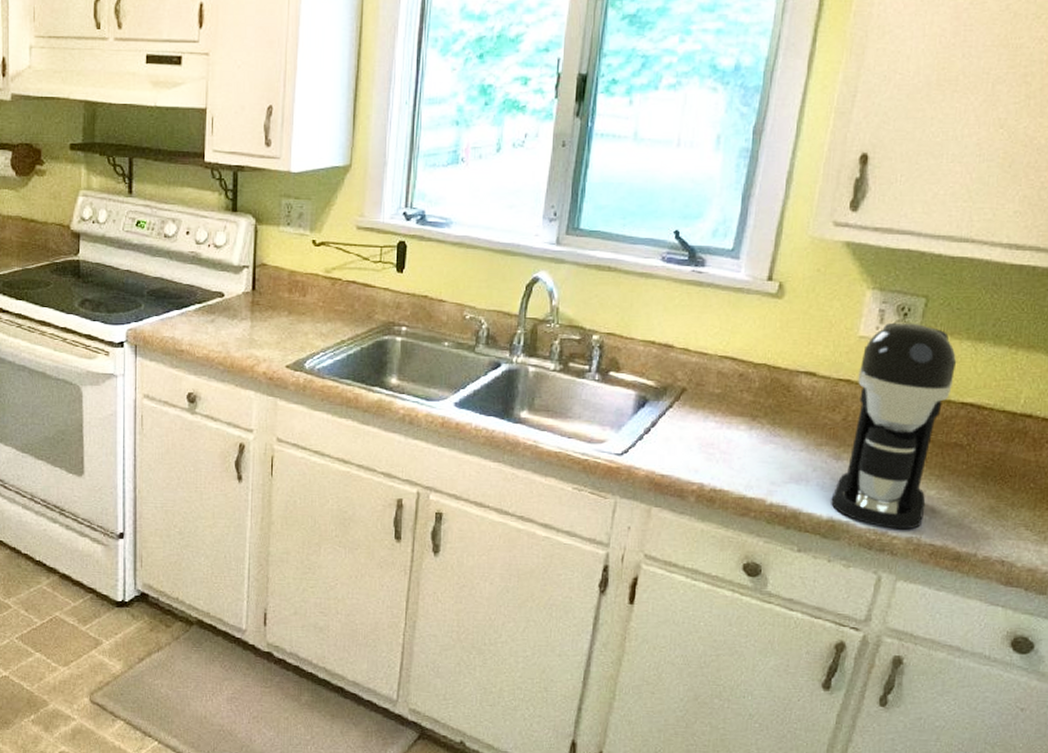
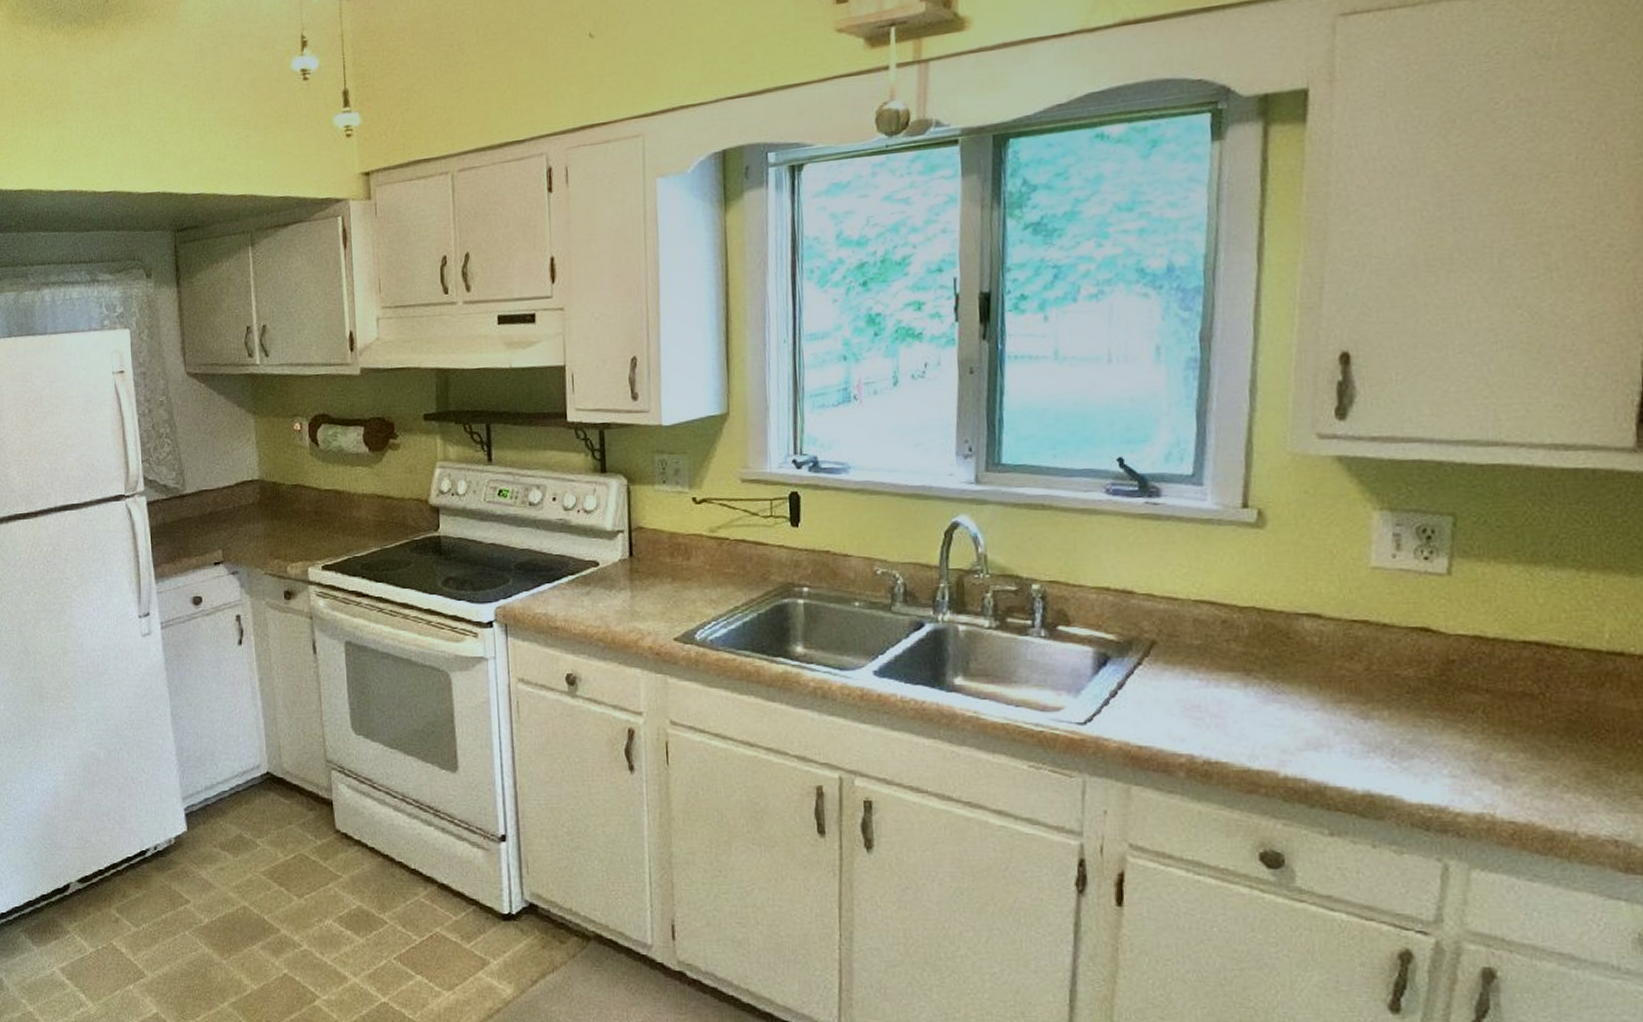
coffee maker: present [831,322,957,530] -> none [1365,547,1508,804]

